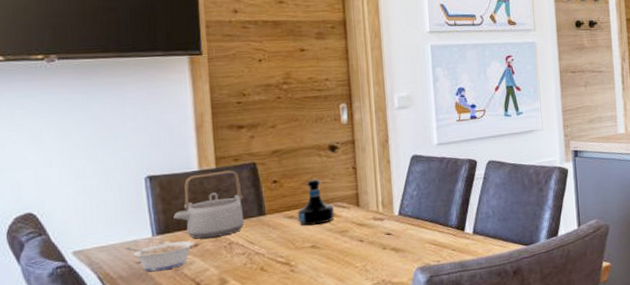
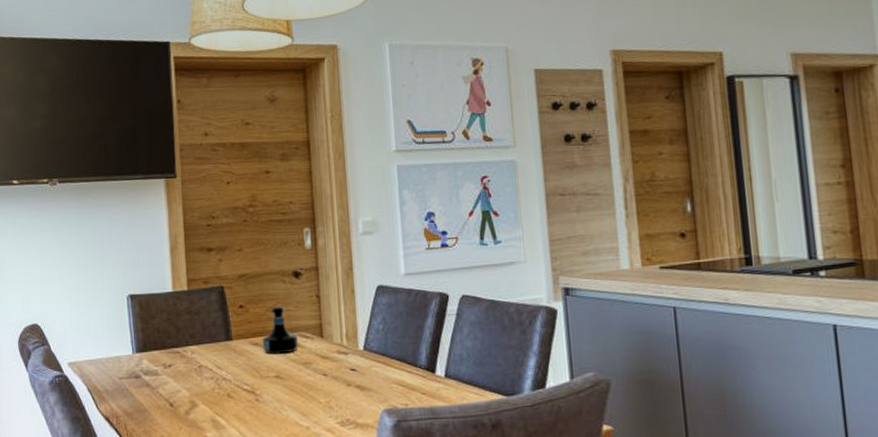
legume: present [125,240,194,272] -> none [110,360,168,389]
teapot: present [173,170,245,239] -> none [151,292,213,360]

